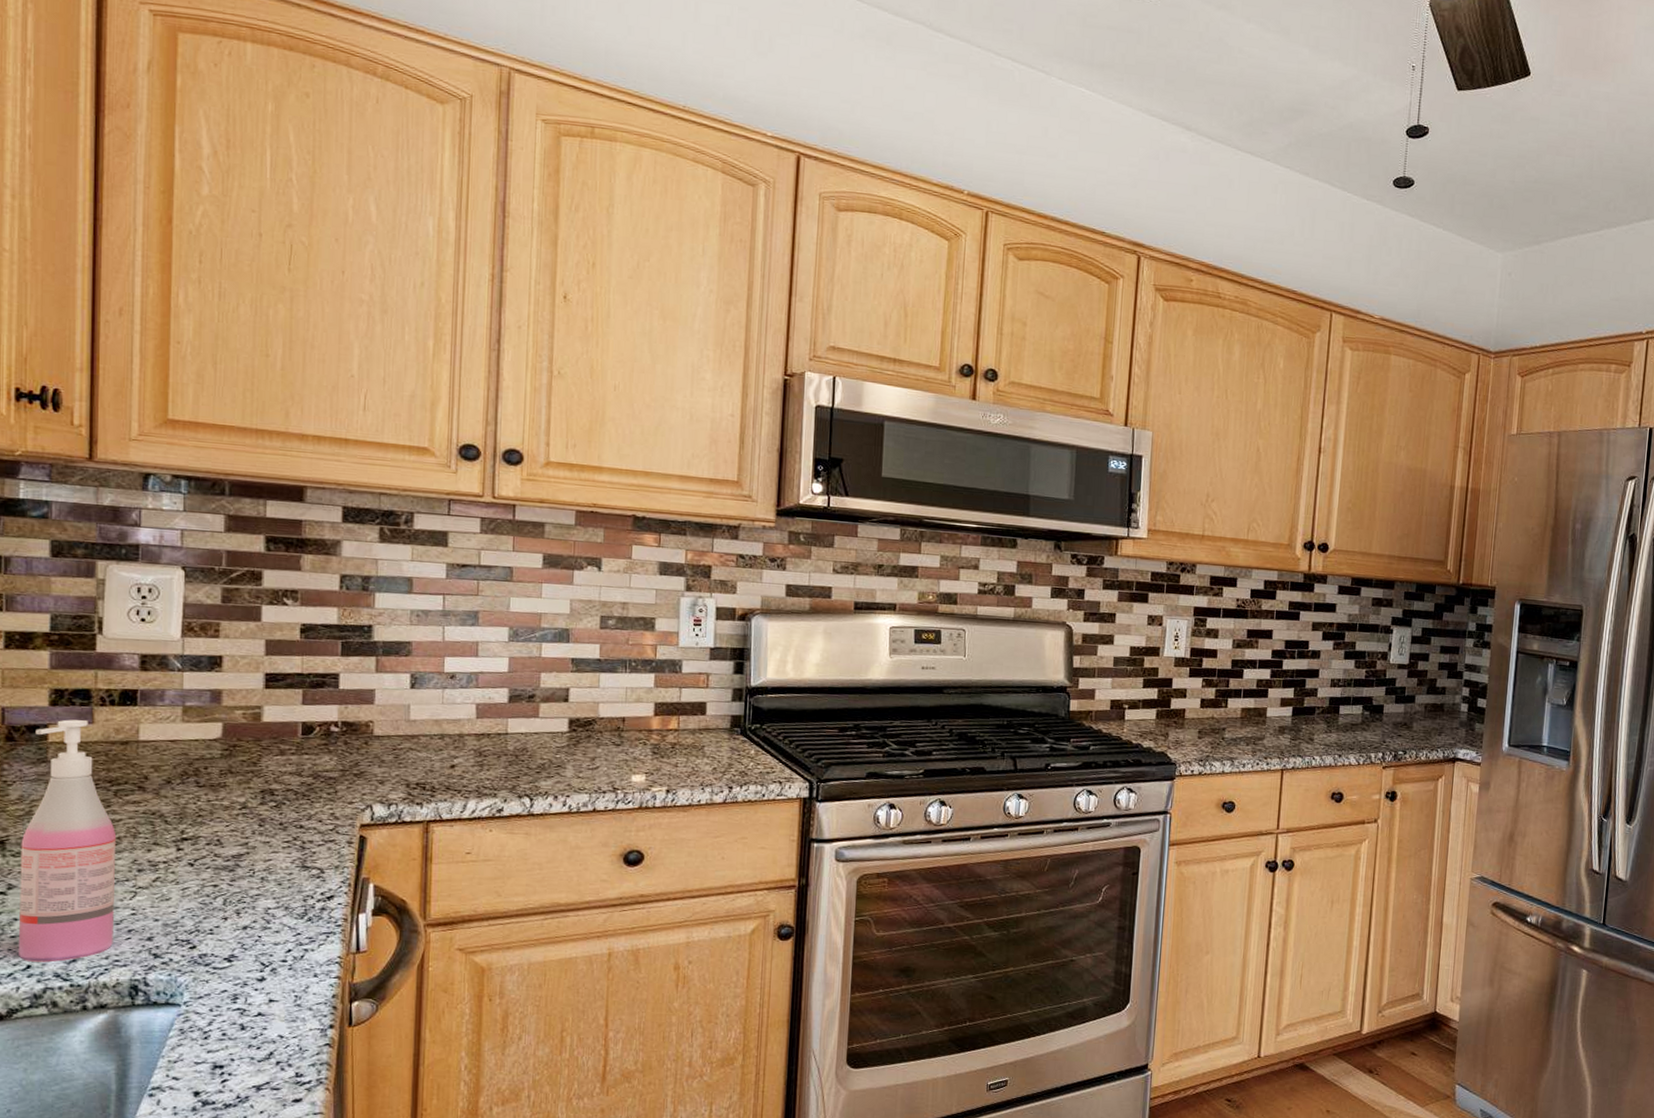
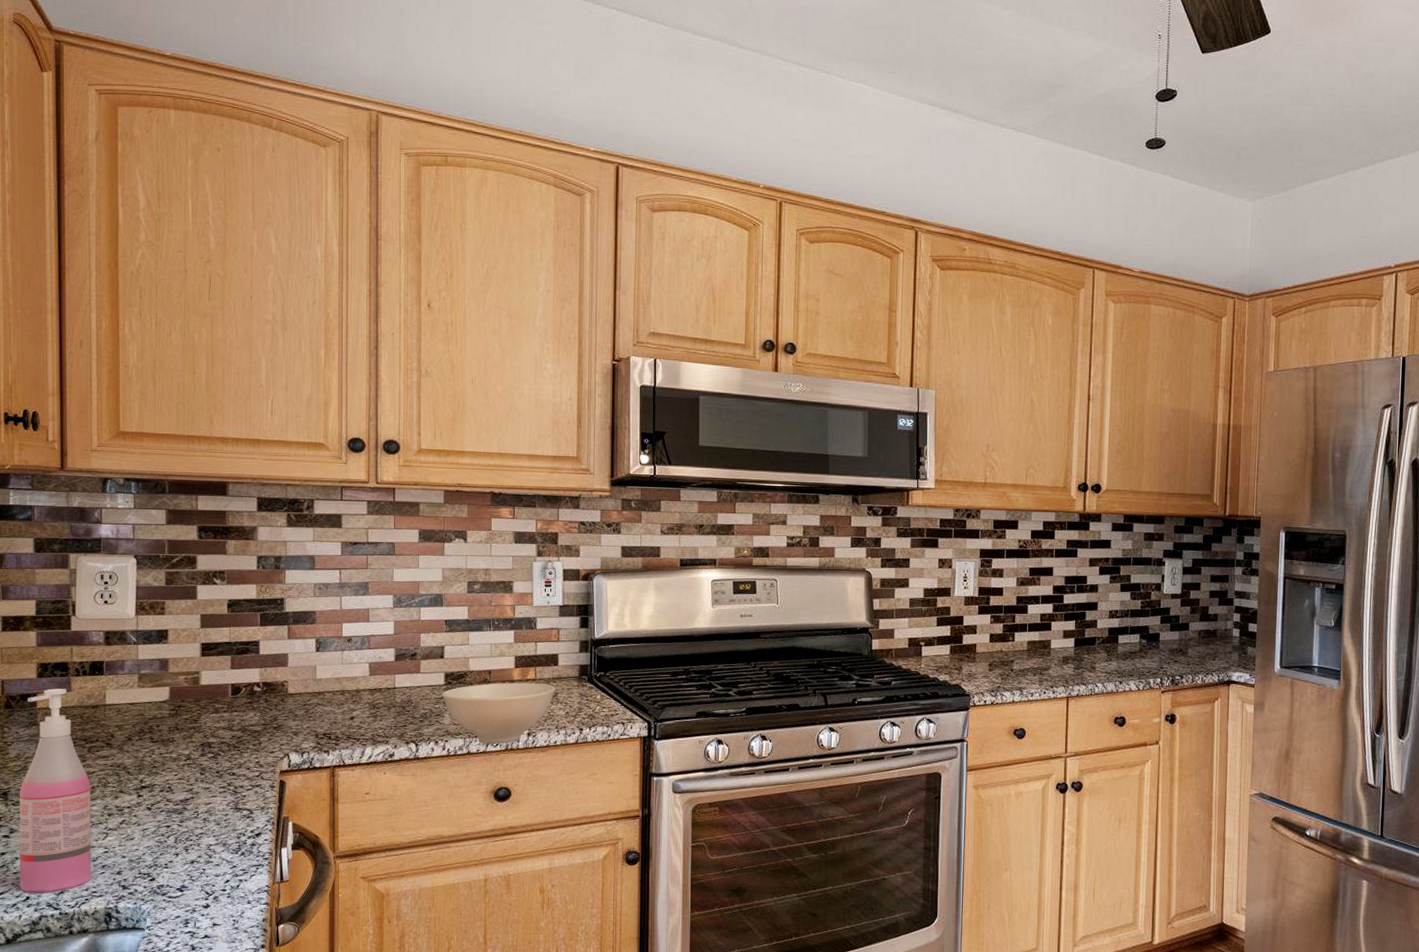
bowl: none [564,732,702,802] -> present [441,682,556,745]

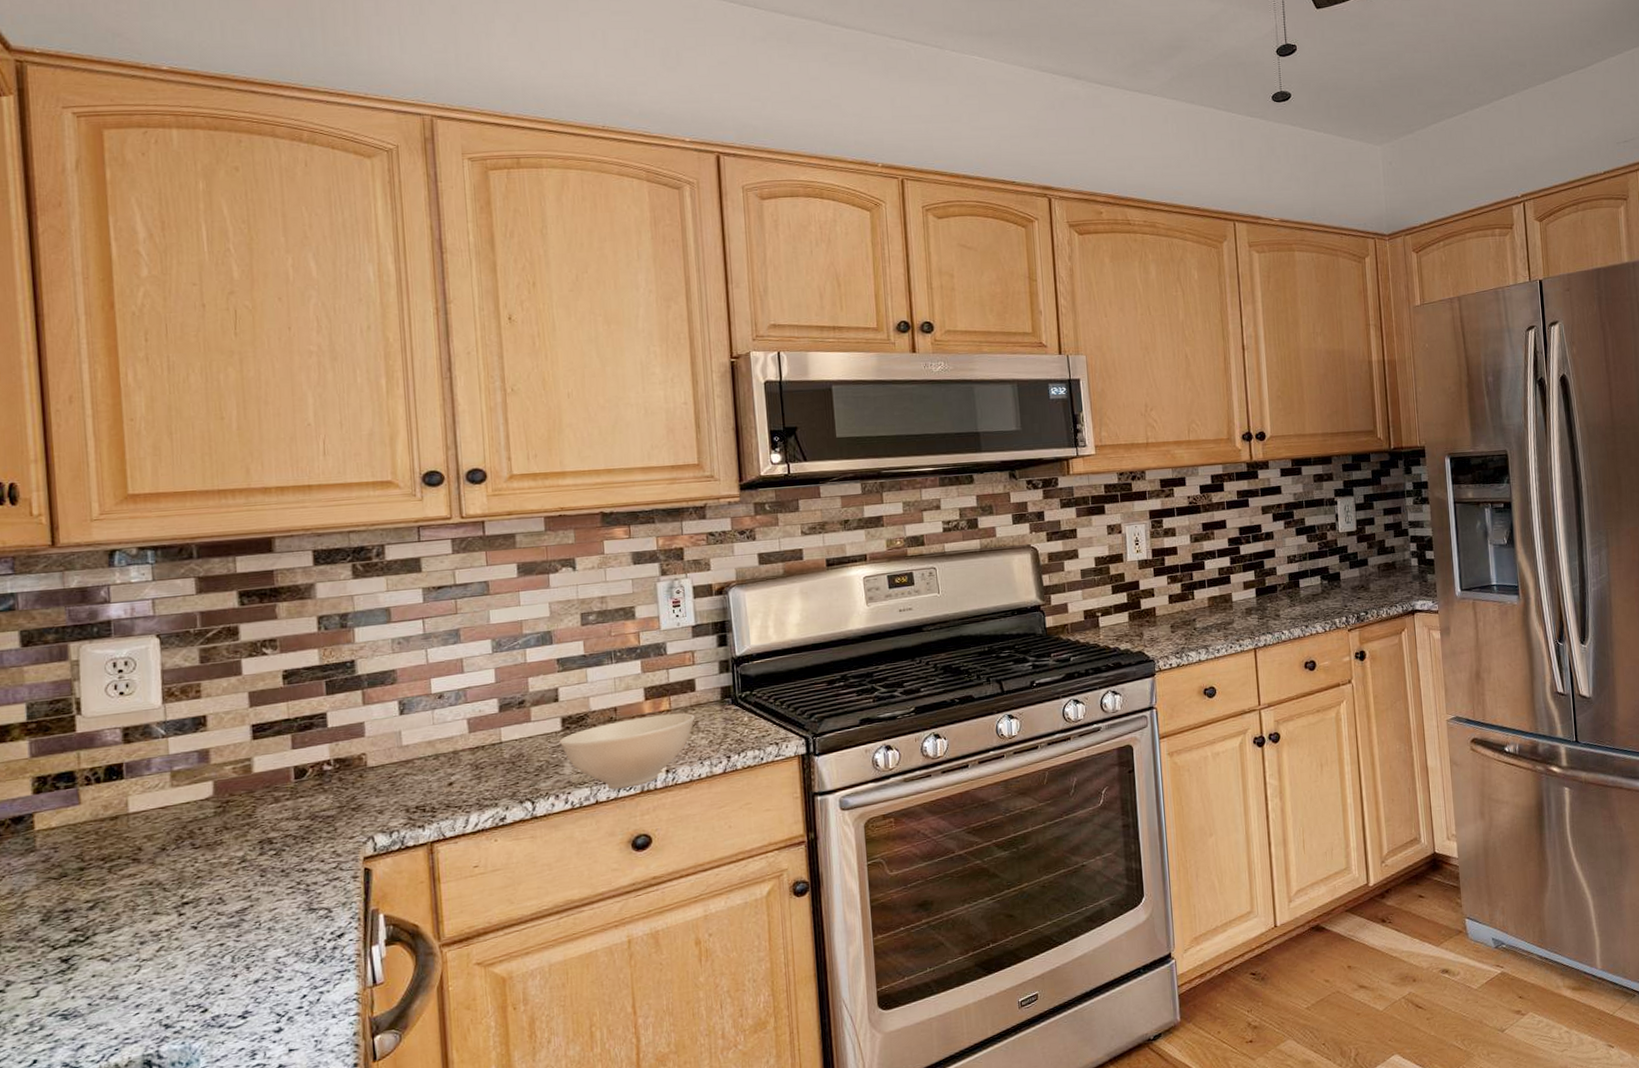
soap dispenser: present [19,688,92,895] -> none [15,803,121,1057]

